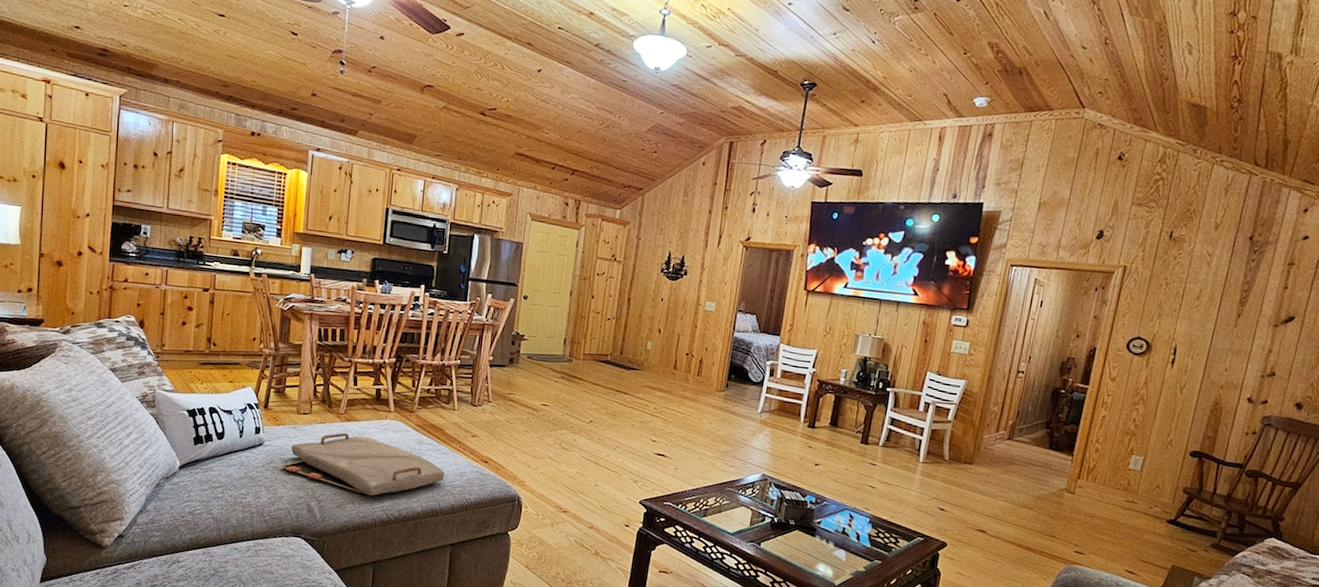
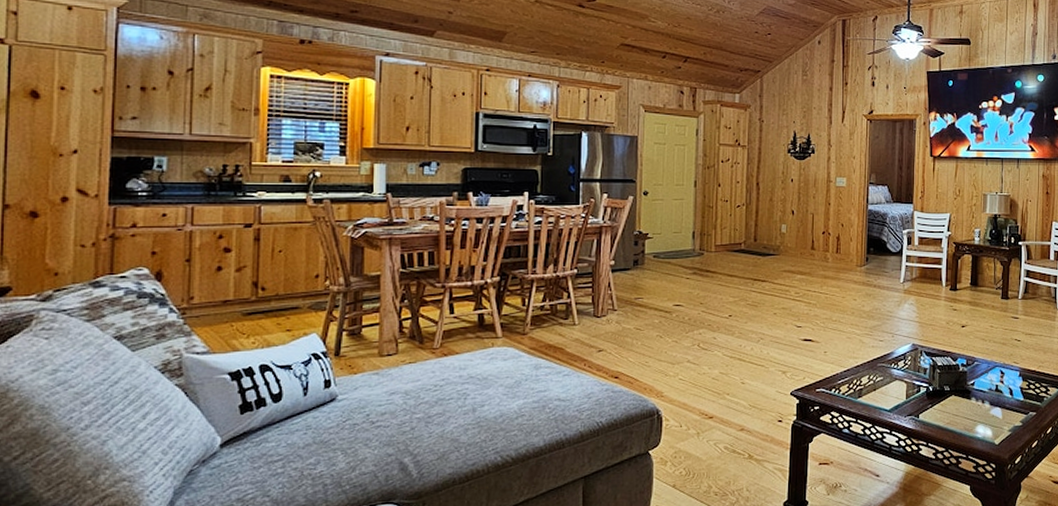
serving tray: present [279,432,445,496] -> none [359,369,569,439]

